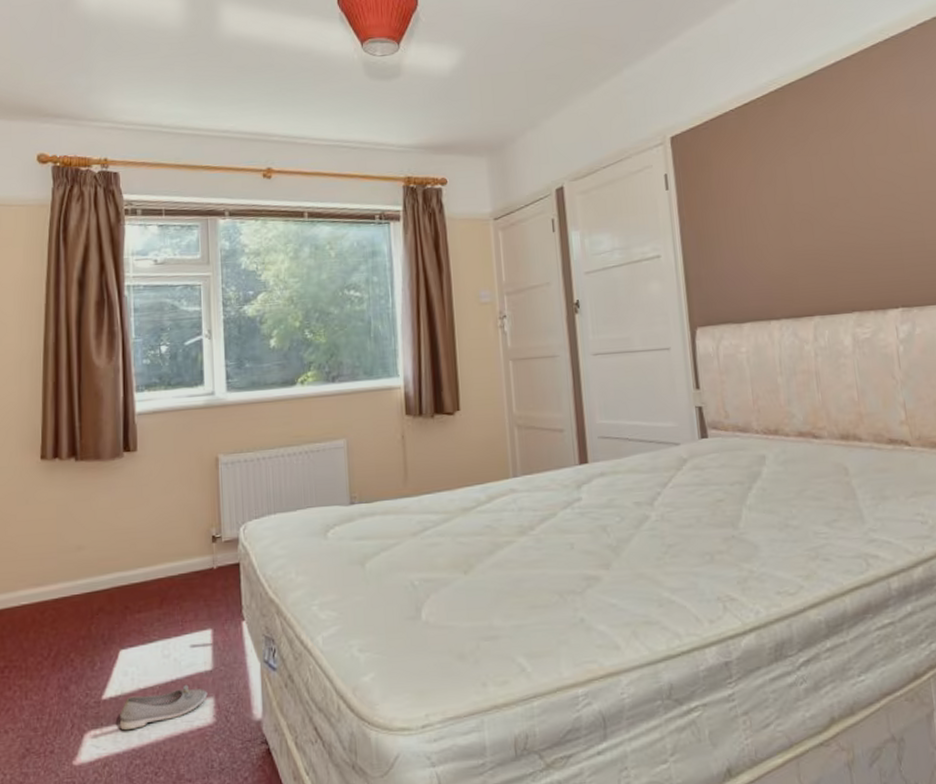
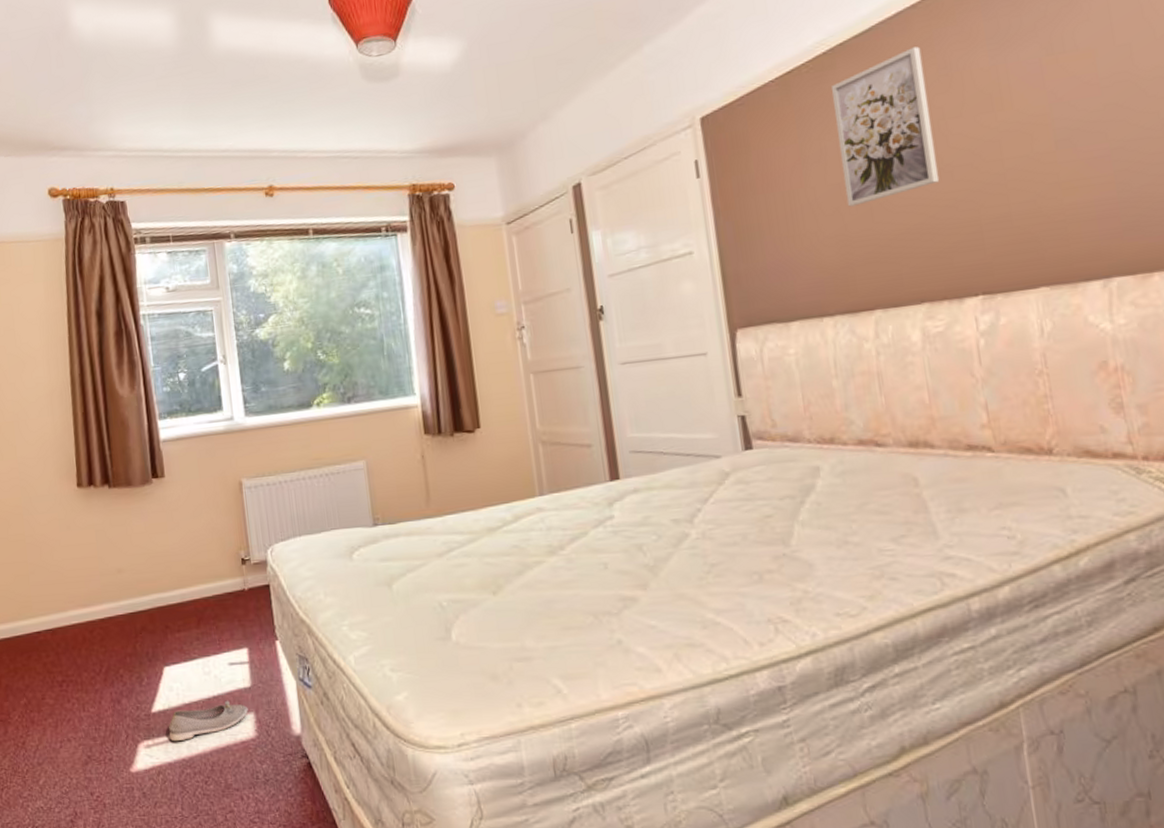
wall art: none [781,92,868,224] -> present [831,46,940,207]

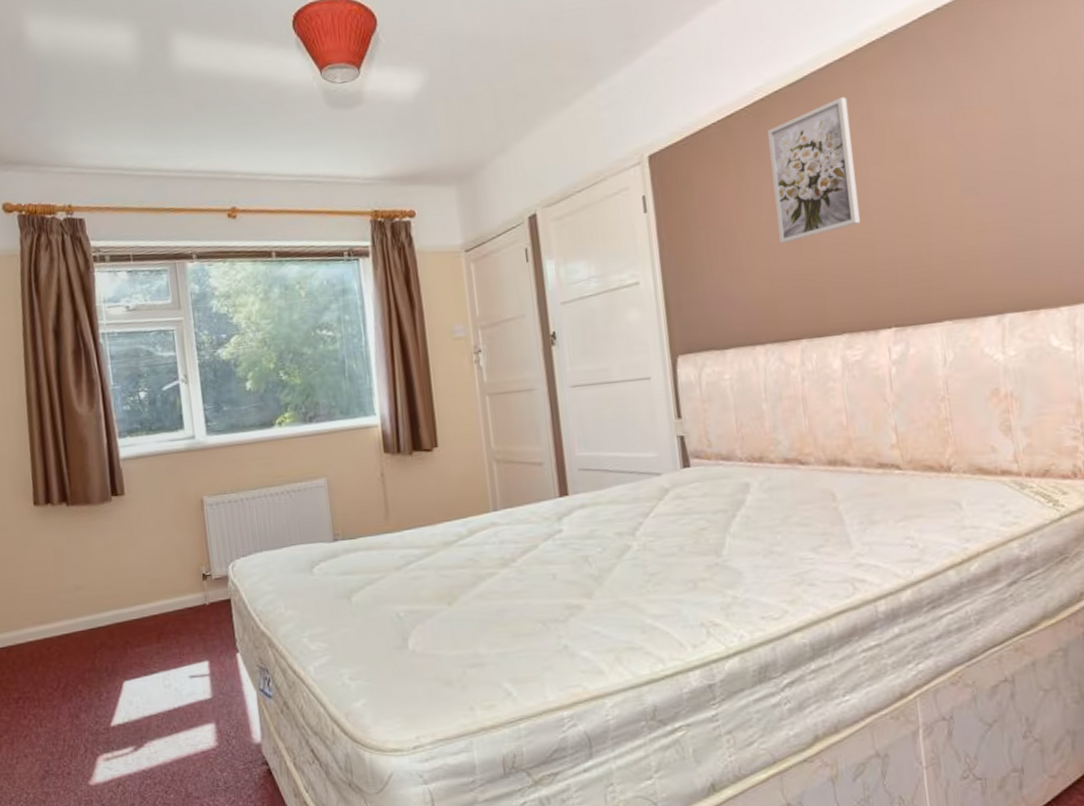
shoe: present [169,700,249,742] -> none [128,712,209,754]

